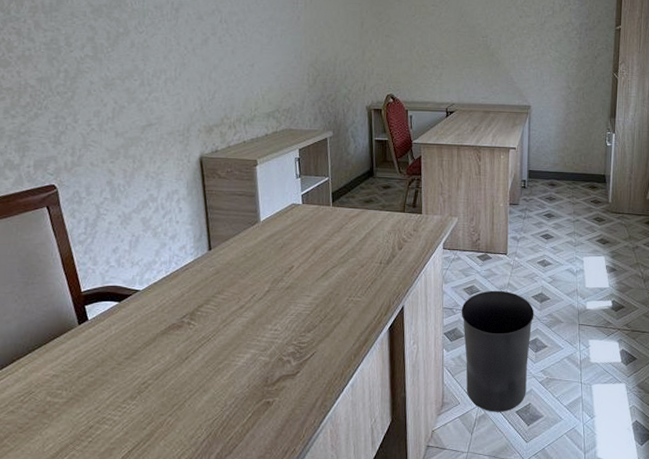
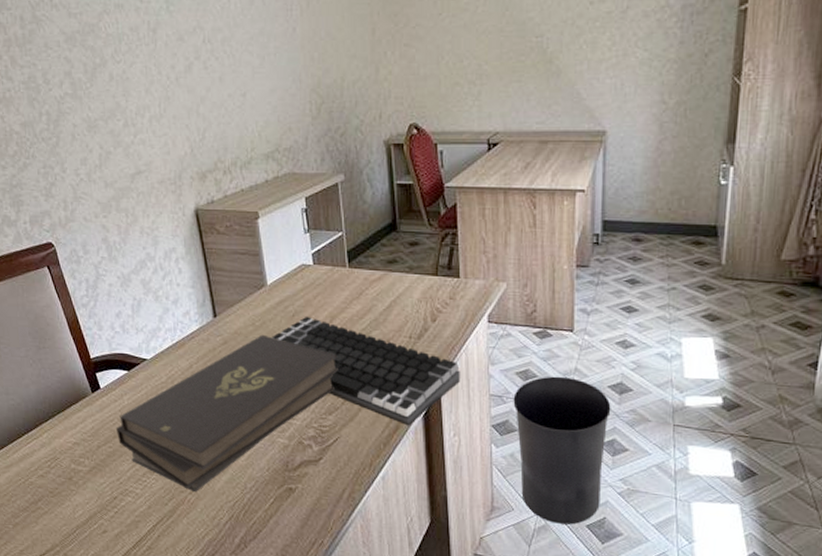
book: none [100,264,318,414] -> present [116,334,338,493]
computer keyboard: none [261,247,420,338] -> present [272,316,460,426]

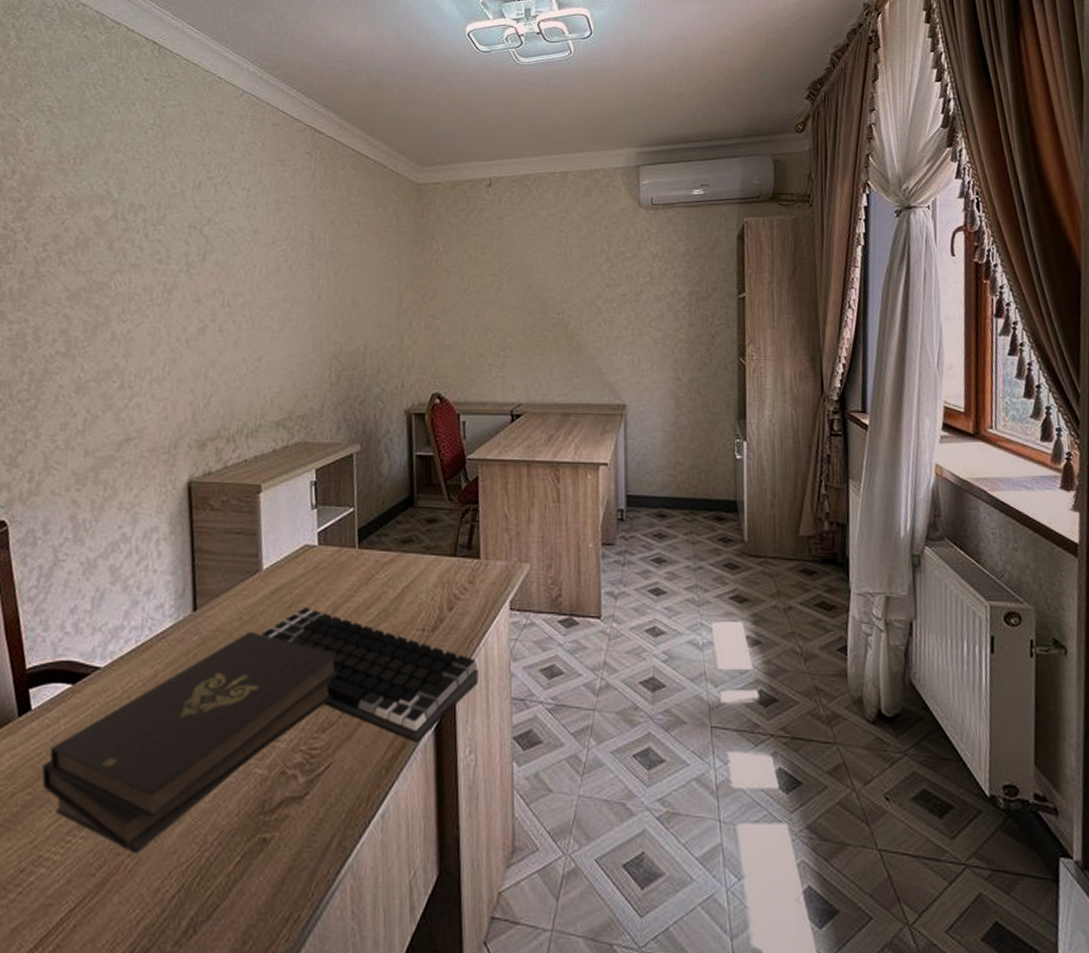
waste bin: present [513,376,611,525] -> none [537,672,644,865]

